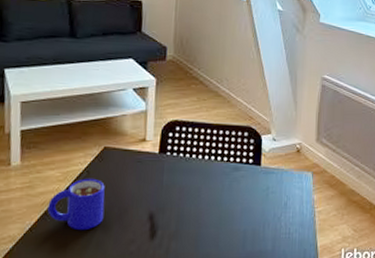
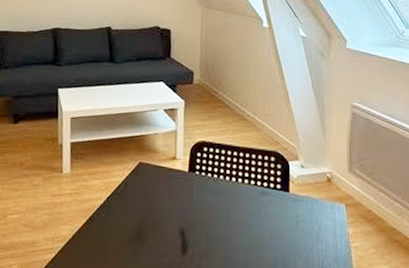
mug: present [47,178,105,231] -> none [92,190,141,239]

